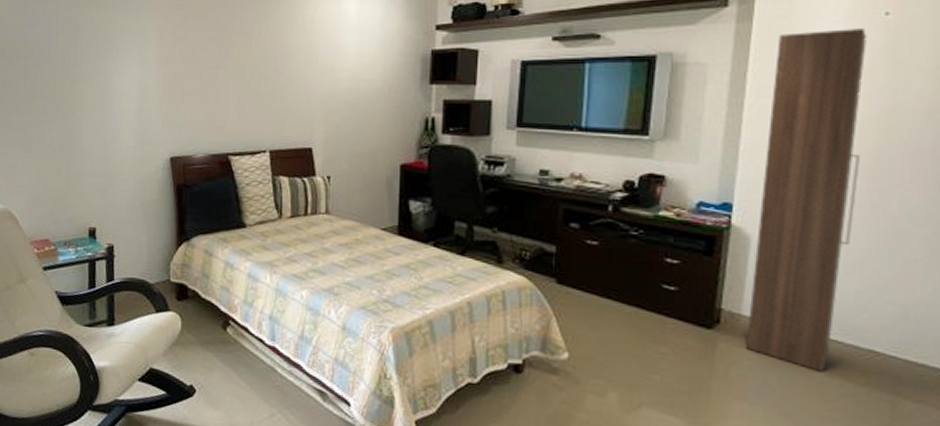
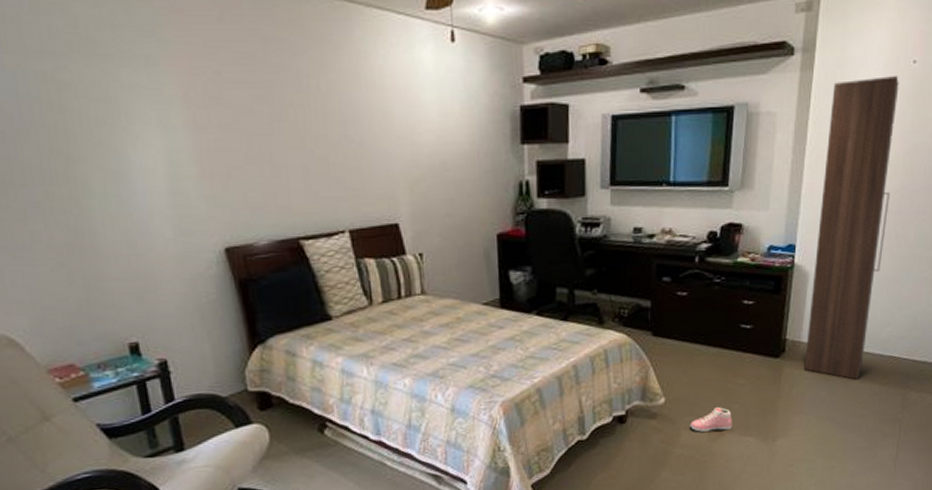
sneaker: none [598,374,651,403] -> present [690,407,732,432]

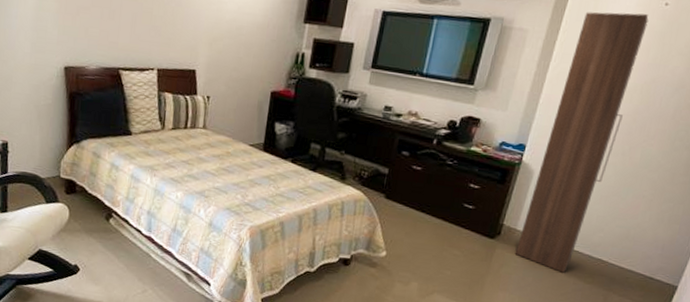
sneaker: present [690,407,732,432] -> none [404,269,443,291]

